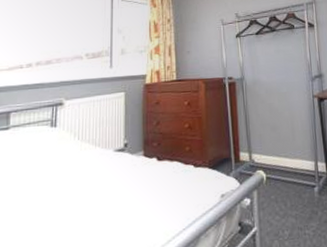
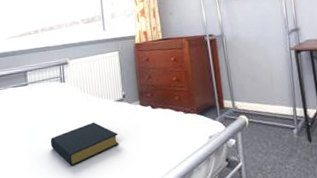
hardback book: none [27,176,114,234] -> present [50,122,120,167]

